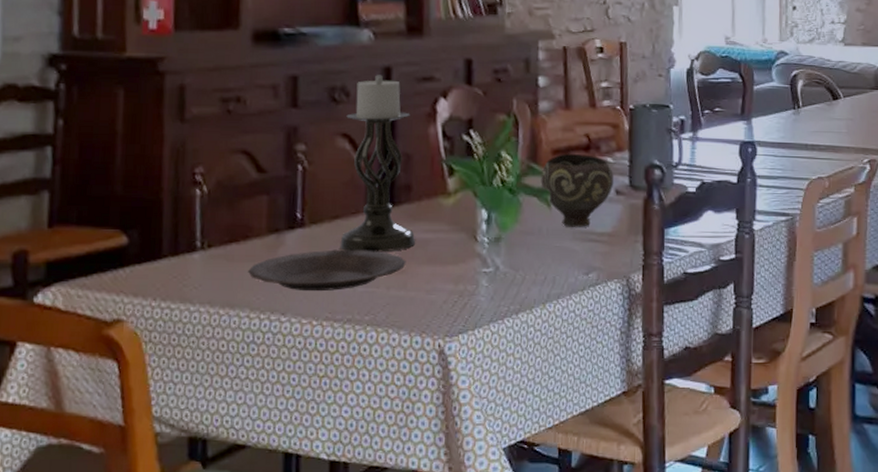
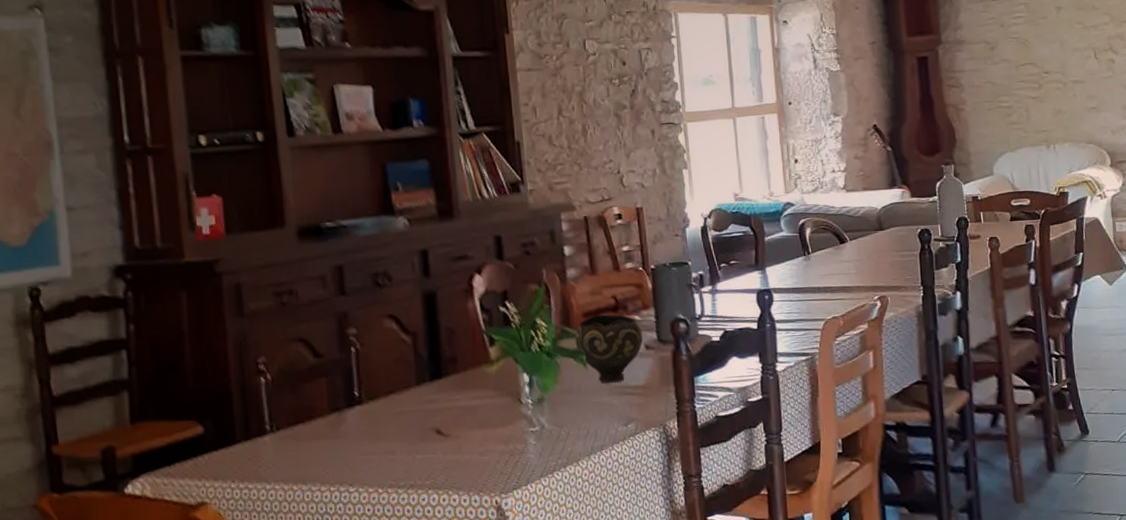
plate: present [248,249,406,292] -> none [315,420,459,463]
candle holder: present [340,75,415,253] -> none [391,258,465,422]

